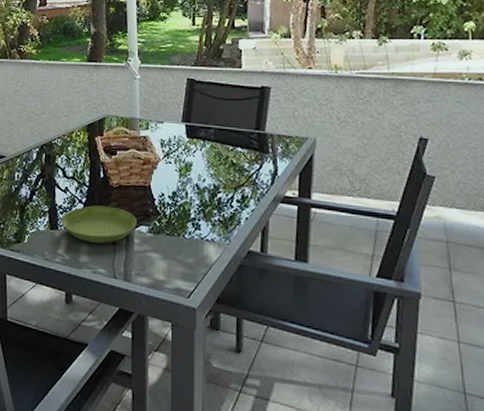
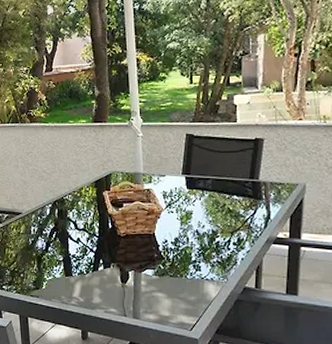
saucer: present [62,205,137,243] -> none [76,253,143,286]

